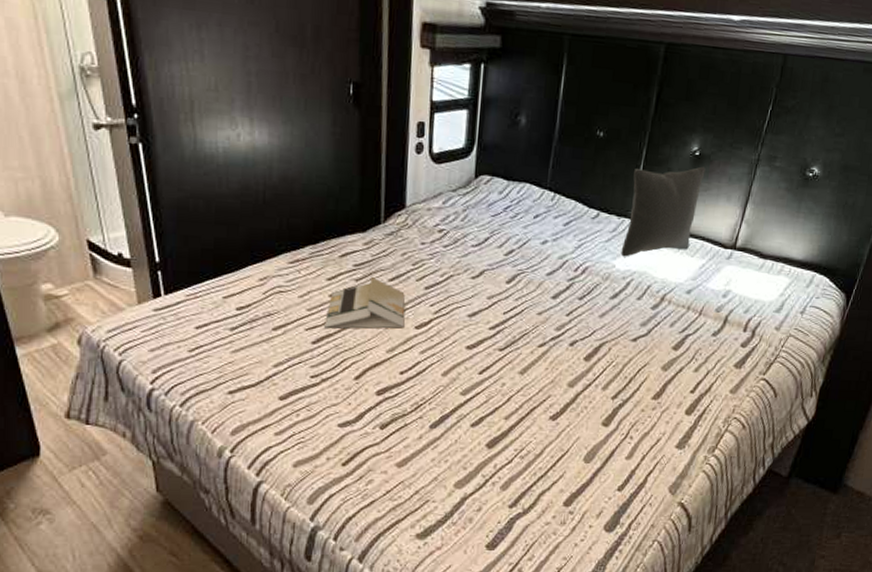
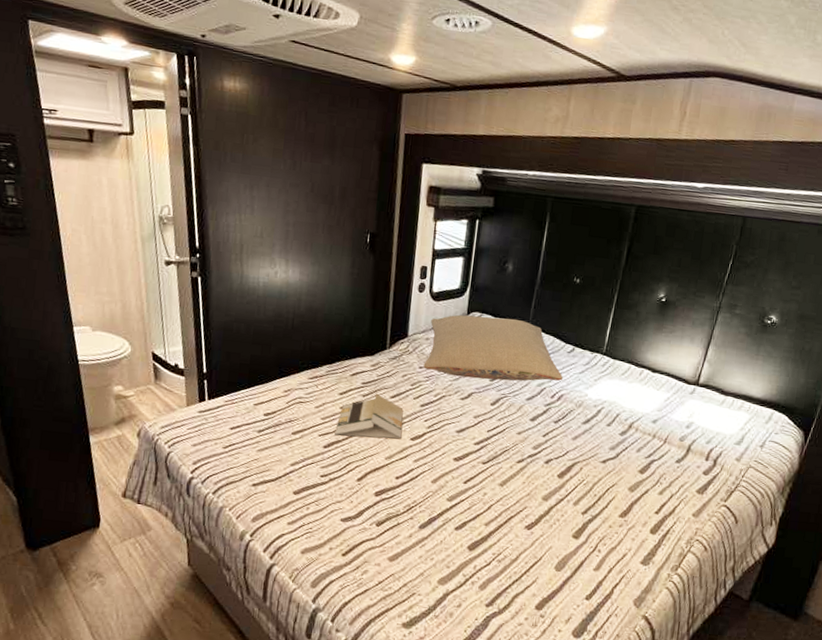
pillow: none [426,179,587,254] -> present [423,314,563,381]
pillow: present [621,166,706,257] -> none [593,311,671,388]

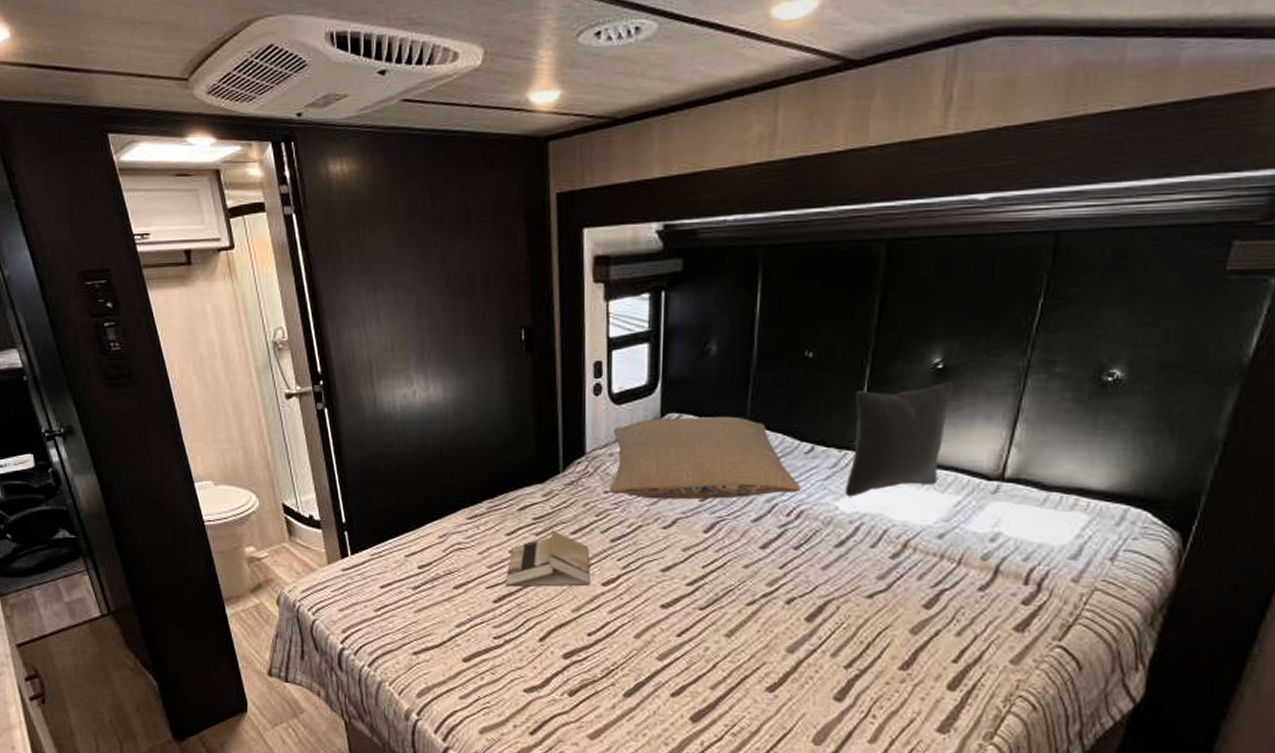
pillow: none [593,311,671,388] -> present [845,381,953,497]

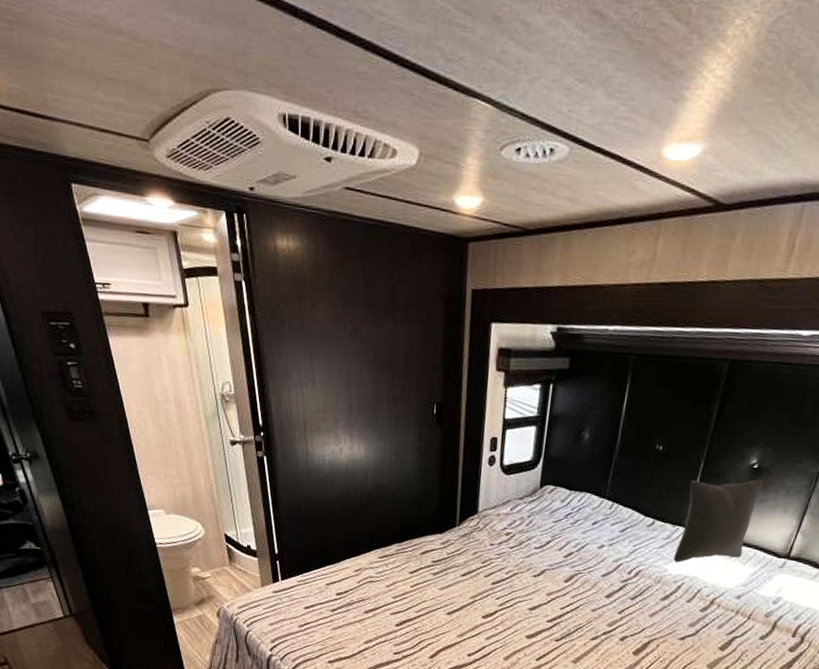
brochure: present [505,529,590,587] -> none [406,571,475,618]
pillow: present [609,416,800,500] -> none [494,488,641,557]

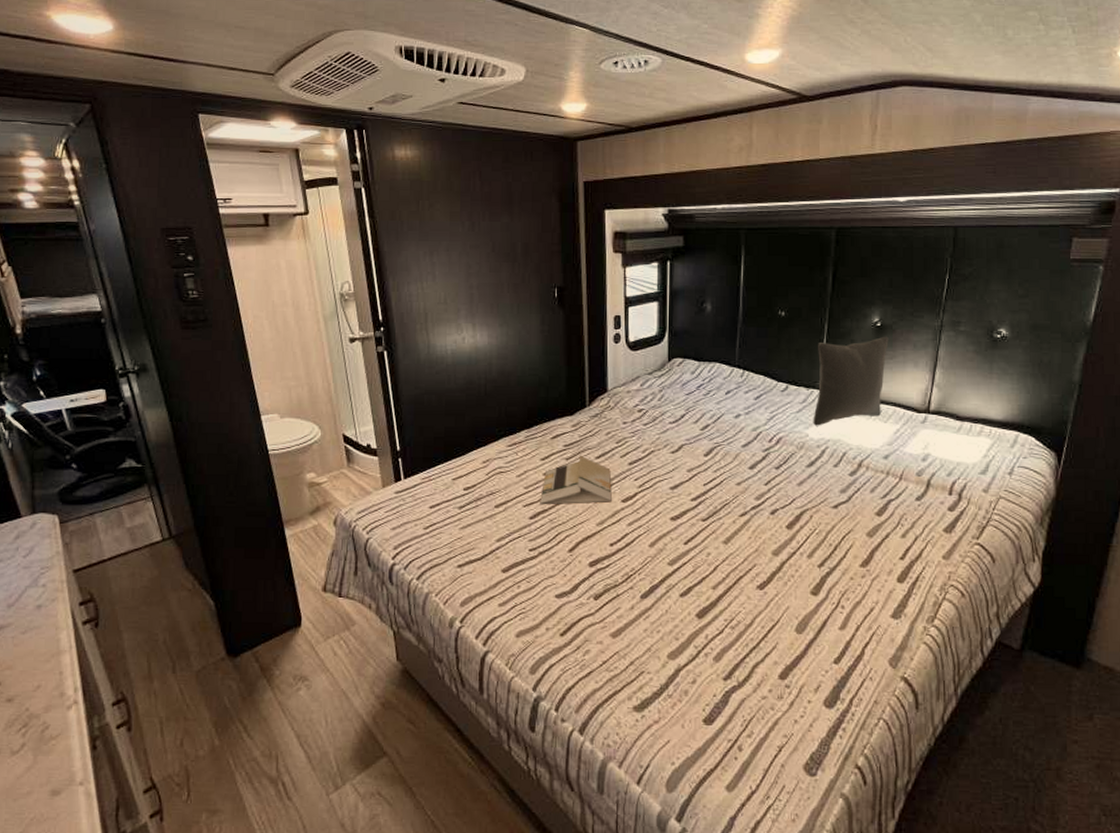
brochure: none [406,571,475,618] -> present [540,455,612,505]

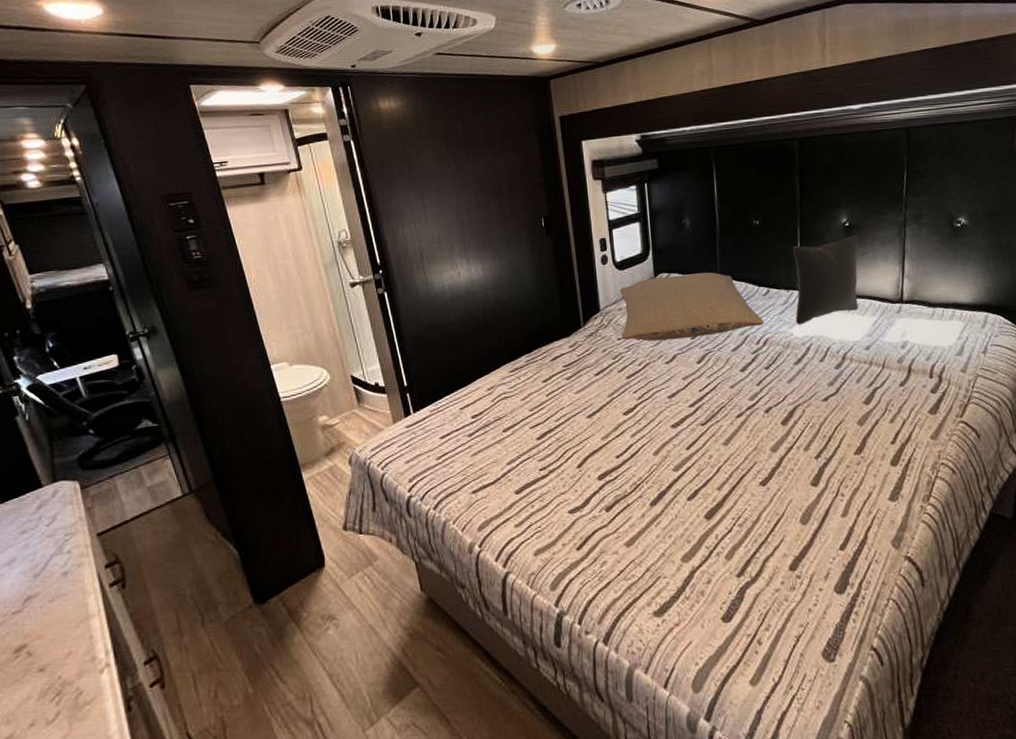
brochure: present [540,455,612,505] -> none [545,373,614,426]
pillow: none [627,361,779,429] -> present [620,272,764,342]

